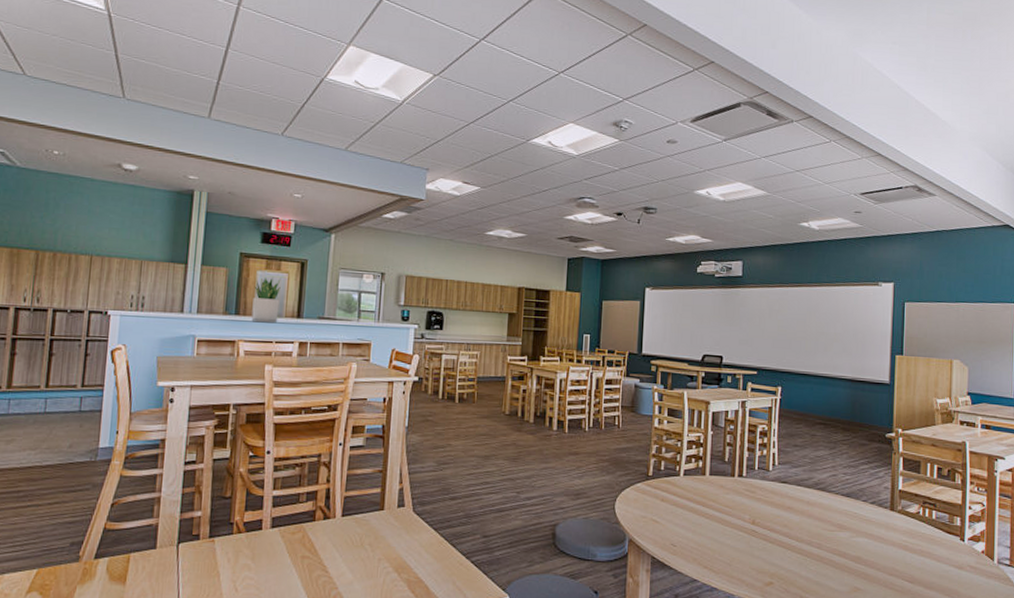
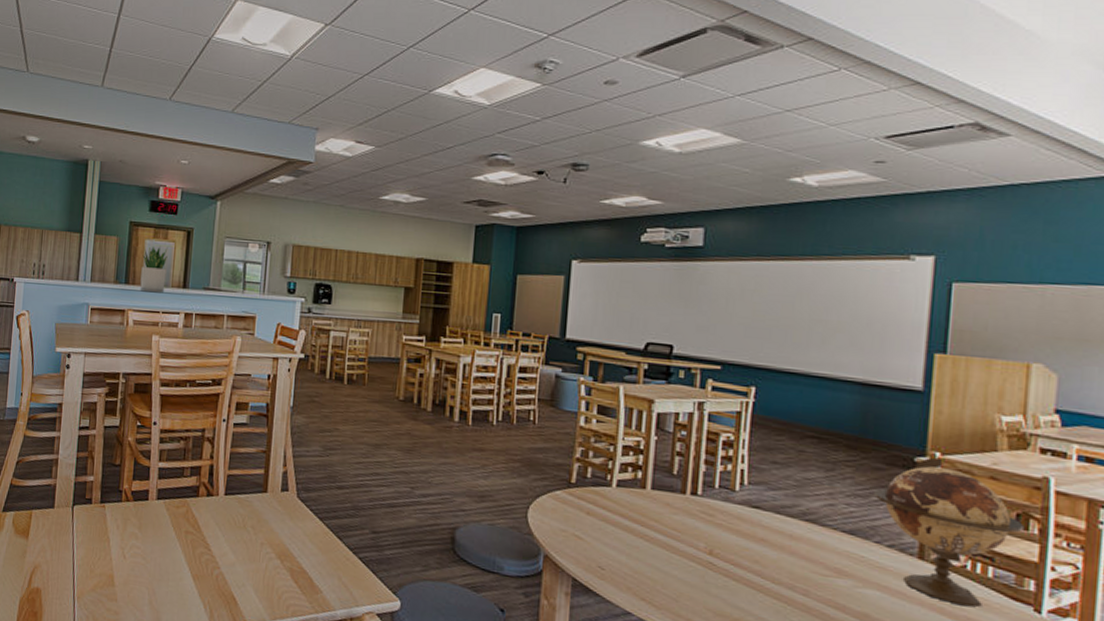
globe: none [860,433,953,542] -> present [873,457,1025,607]

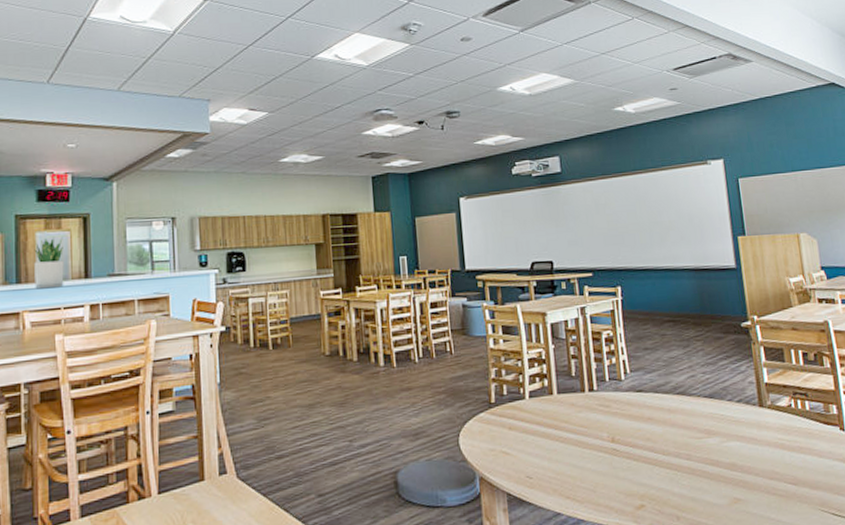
globe: present [873,457,1025,607] -> none [719,320,822,439]

